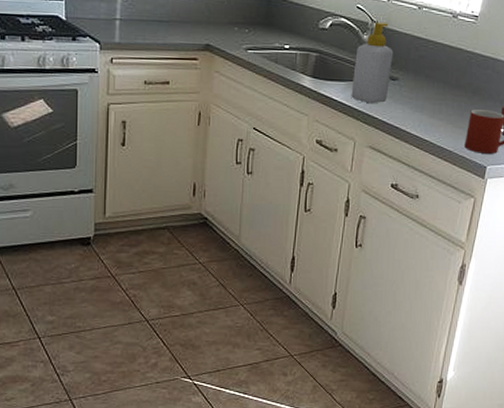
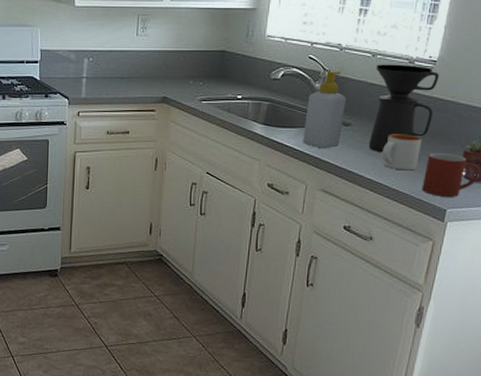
coffee maker: none [414,17,480,109] -> present [368,64,439,153]
mug: none [427,89,465,127] -> present [381,134,422,171]

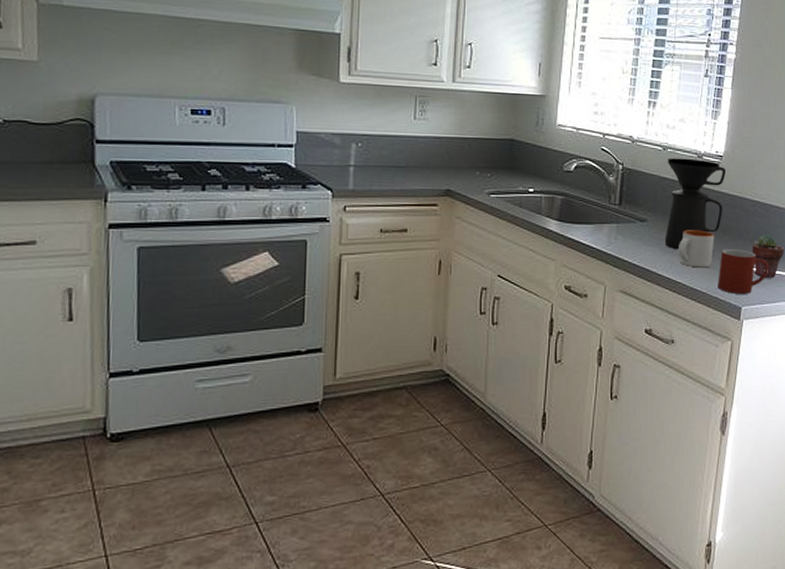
soap bottle: present [302,71,347,149] -> none [599,164,641,246]

